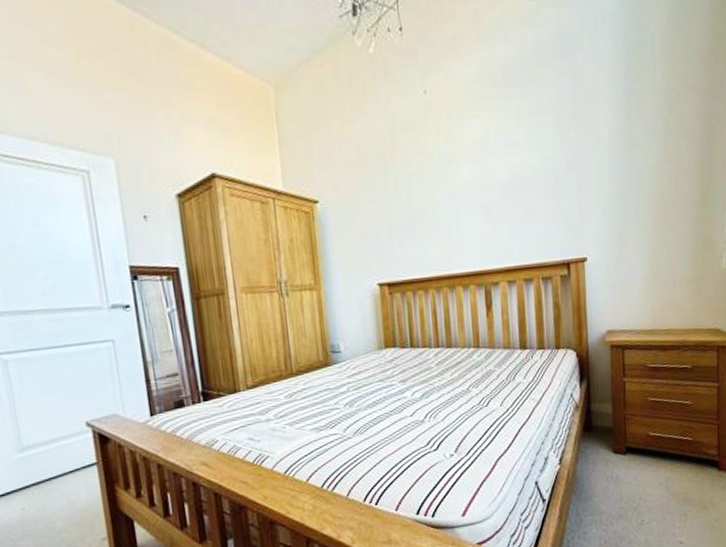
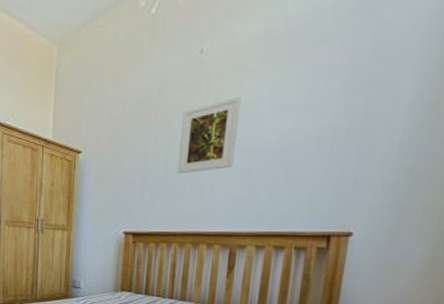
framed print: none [417,135,474,217] -> present [176,96,241,174]

